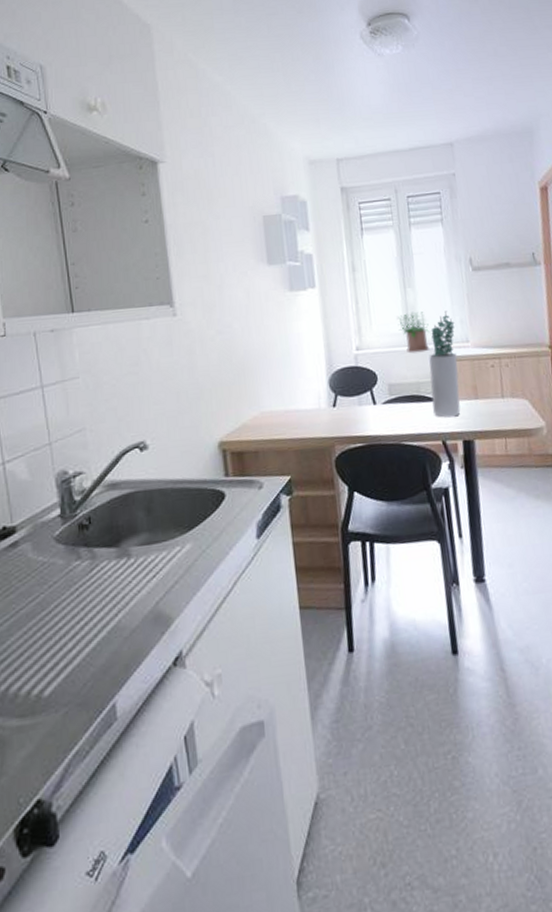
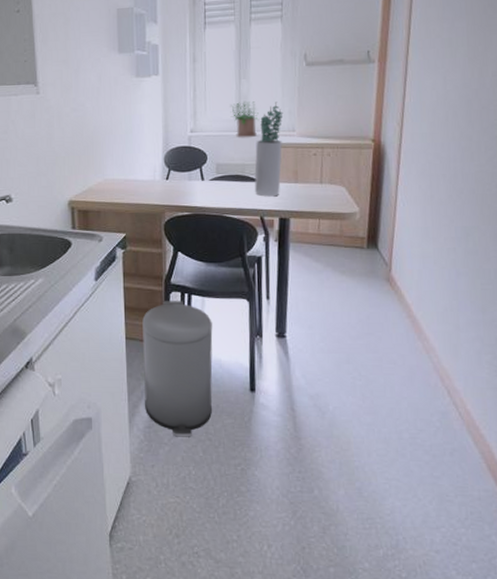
pedal bin: none [318,551,411,729] -> present [142,301,213,437]

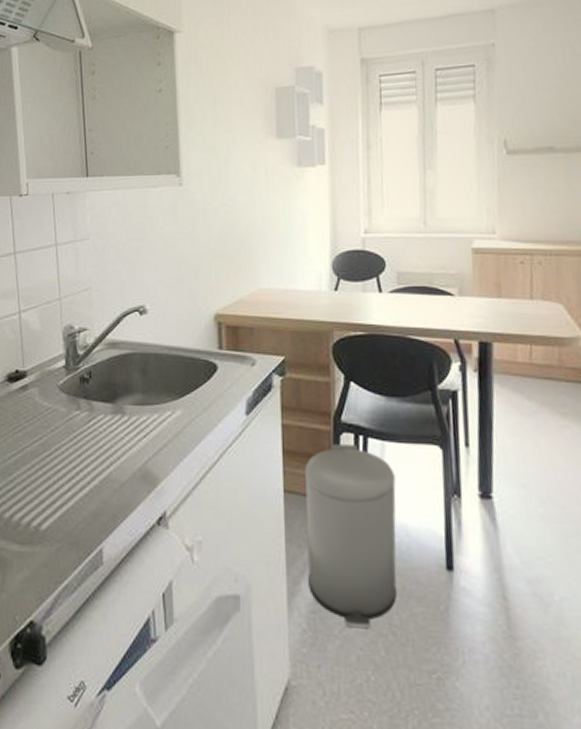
potted plant: present [231,100,259,138] -> none [414,195,449,241]
vase: present [254,101,283,197] -> none [445,197,480,315]

